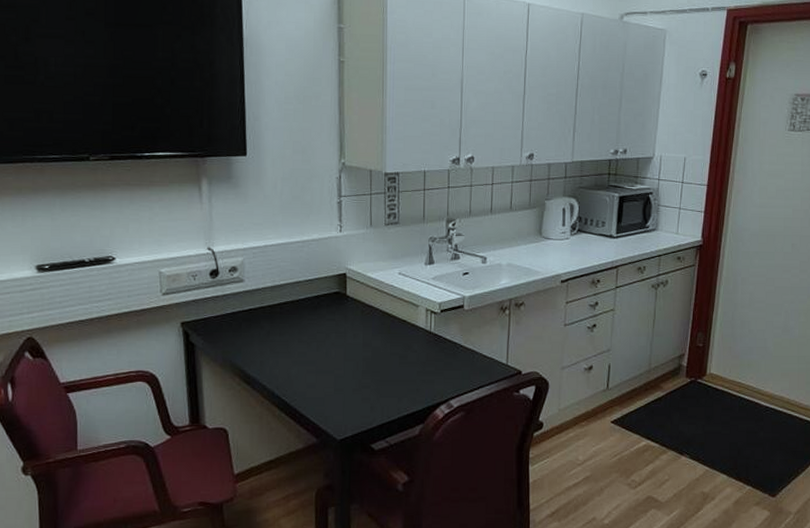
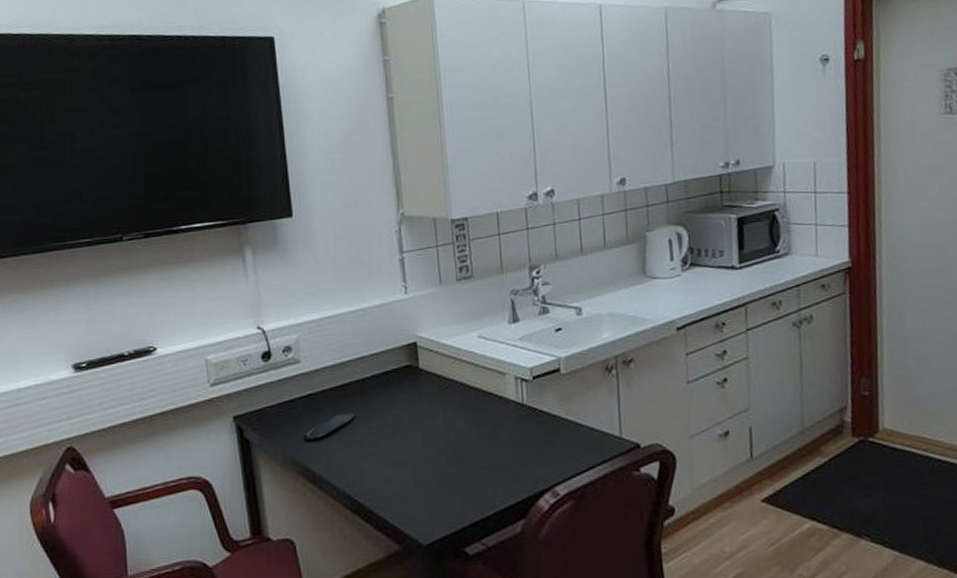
oval tray: none [241,326,288,347] -> present [303,411,354,439]

